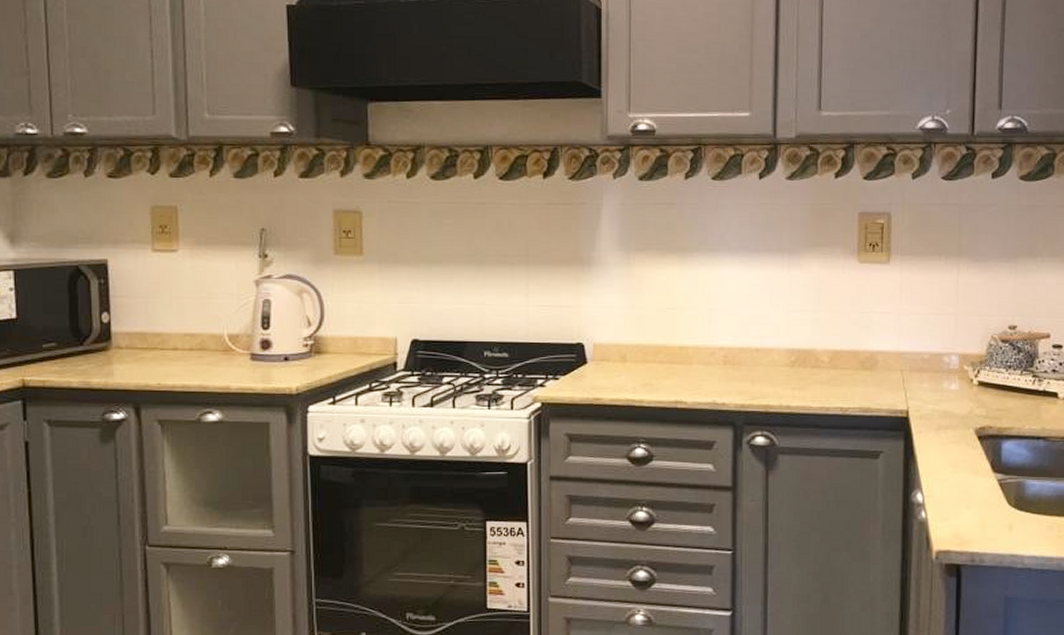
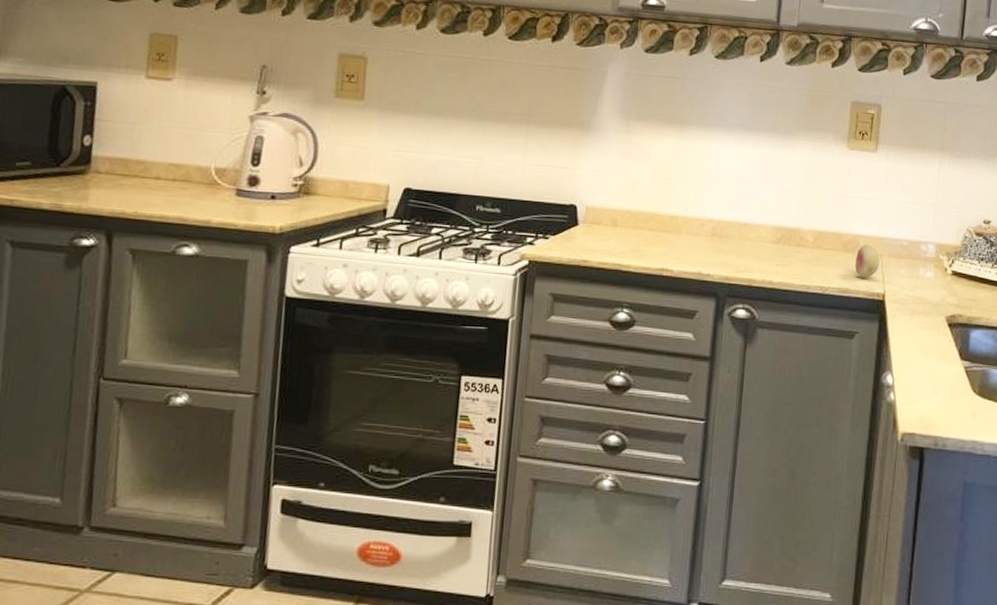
fruit: none [875,361,901,396] -> present [855,245,880,278]

